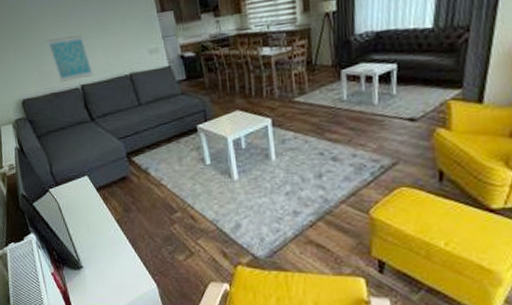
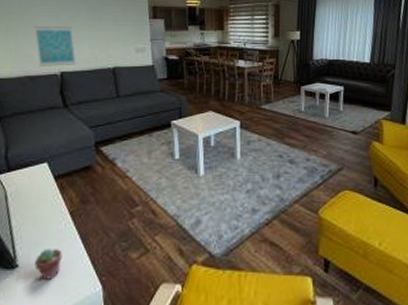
potted succulent: none [95,252,118,278] -> present [34,249,63,280]

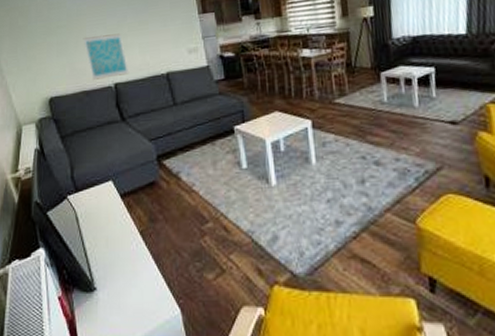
potted succulent: present [34,249,63,280] -> none [112,271,138,303]

